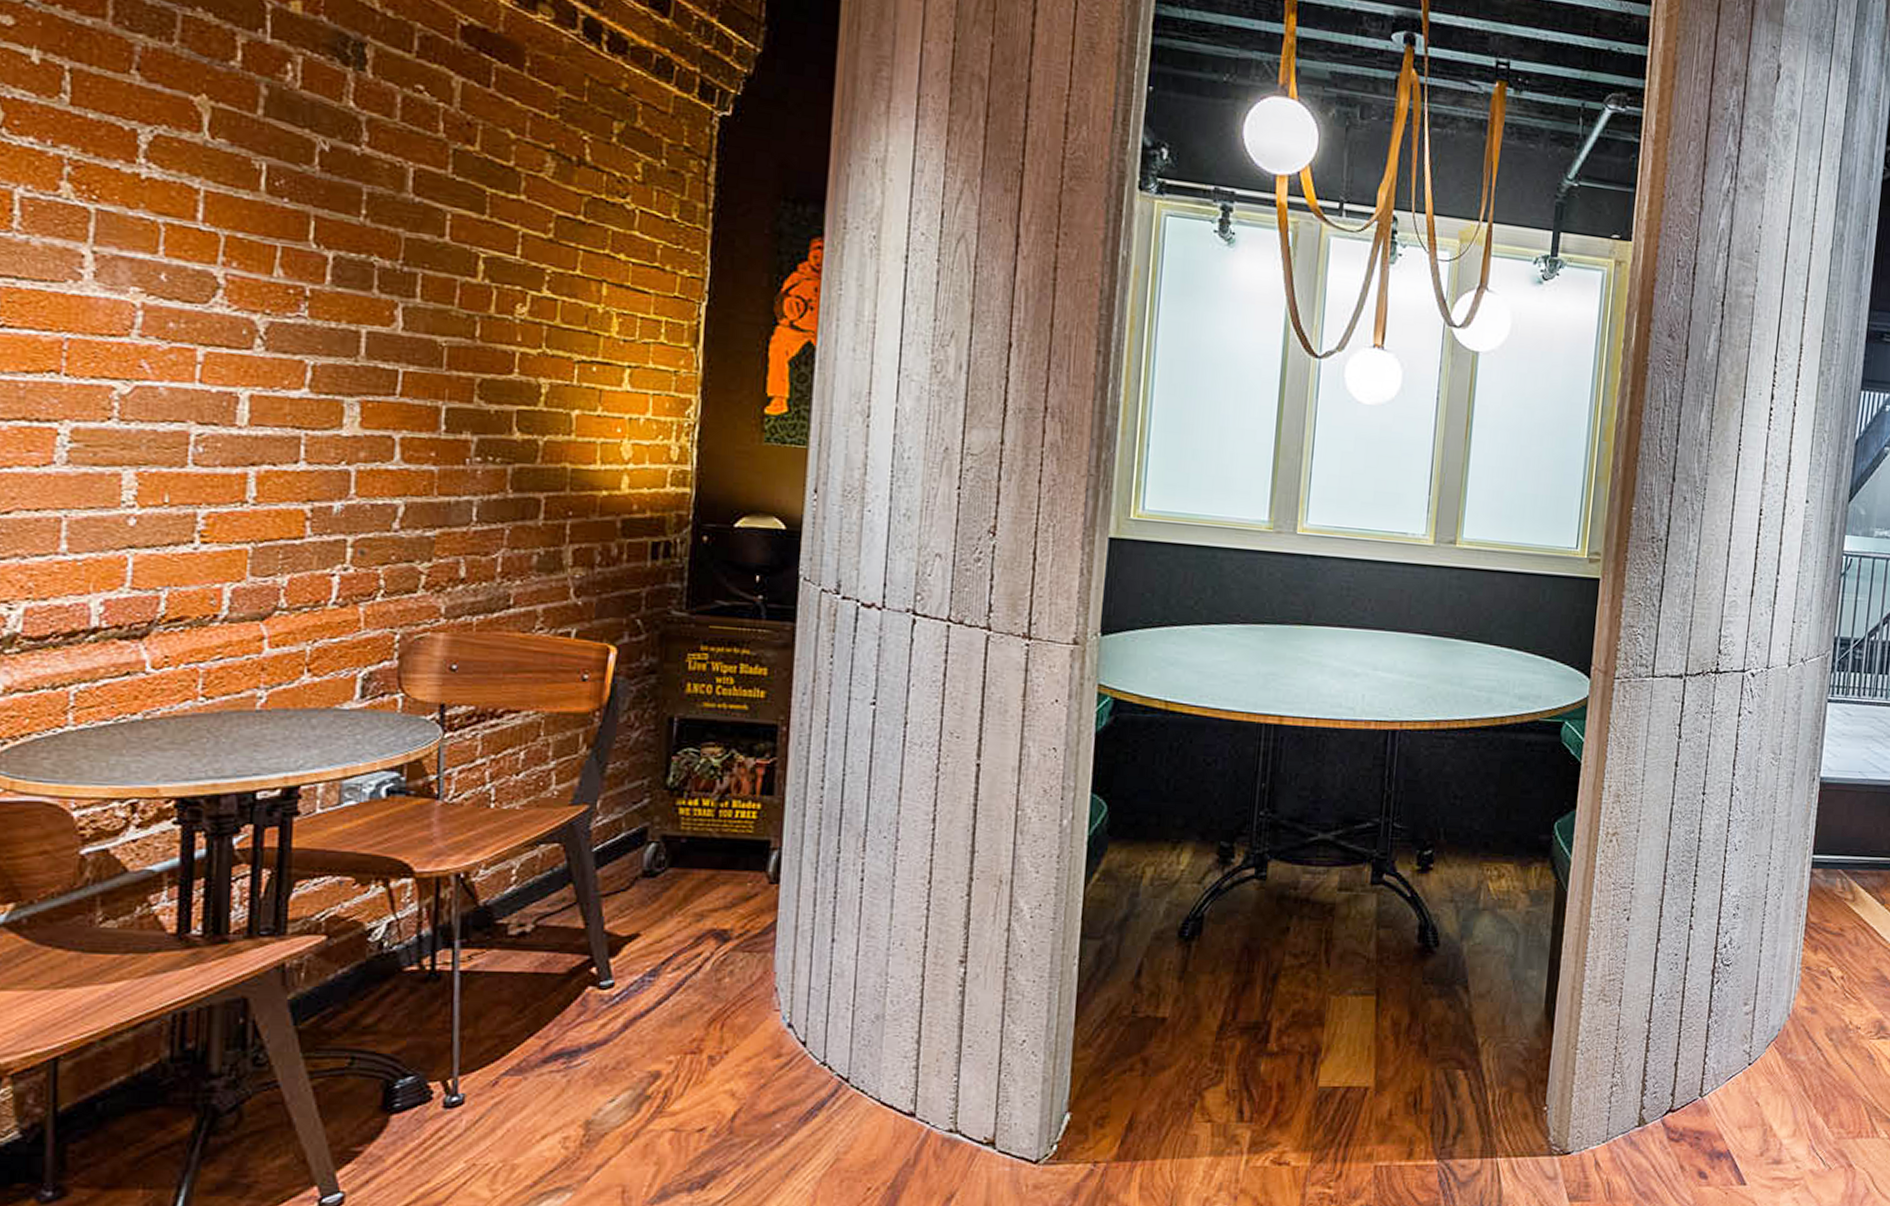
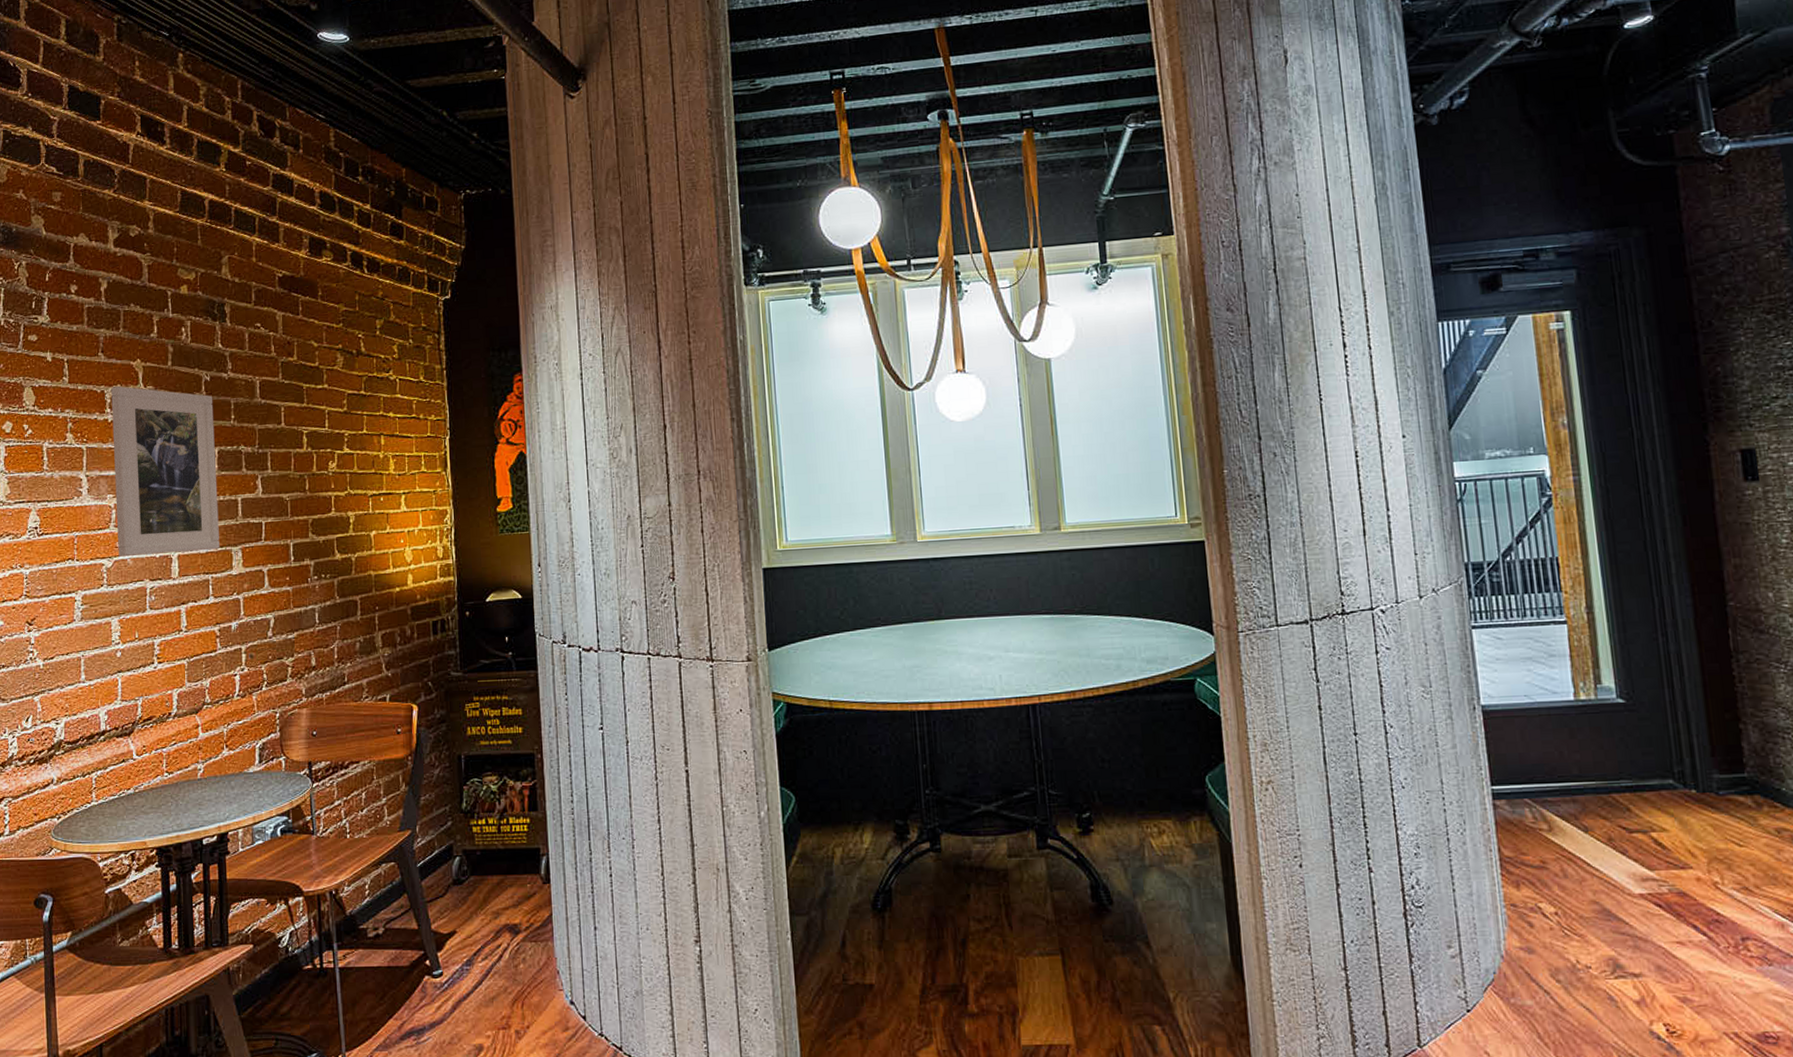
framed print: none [143,126,332,397] -> present [111,386,220,557]

